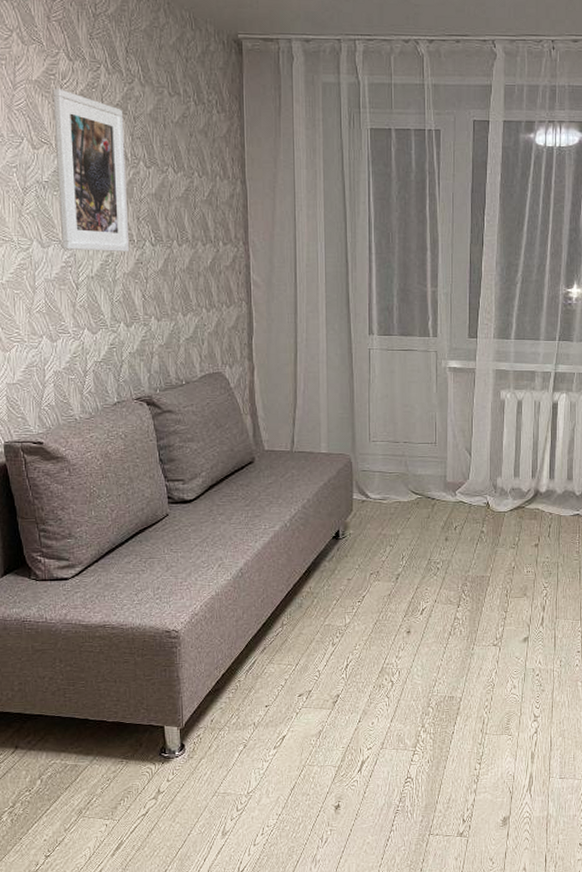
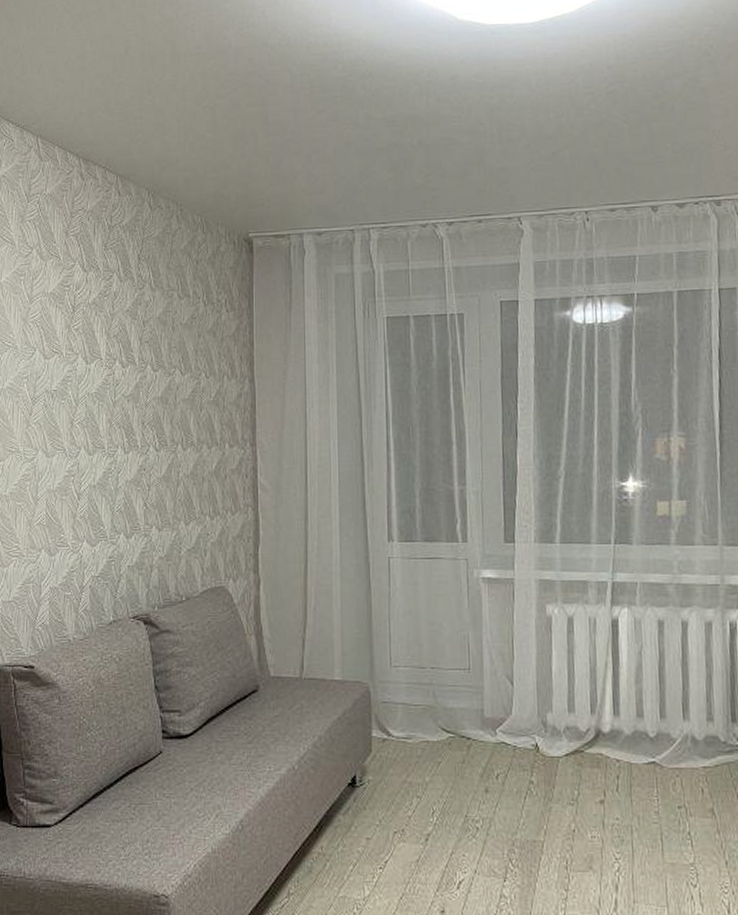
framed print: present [52,88,130,252] -> none [66,299,134,459]

